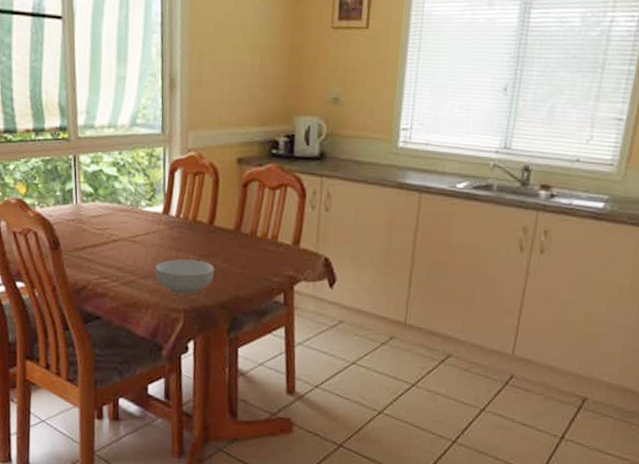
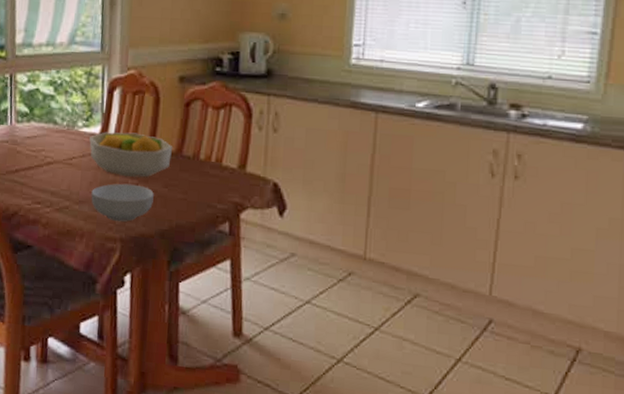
fruit bowl: none [152,211,232,254] -> present [89,132,173,178]

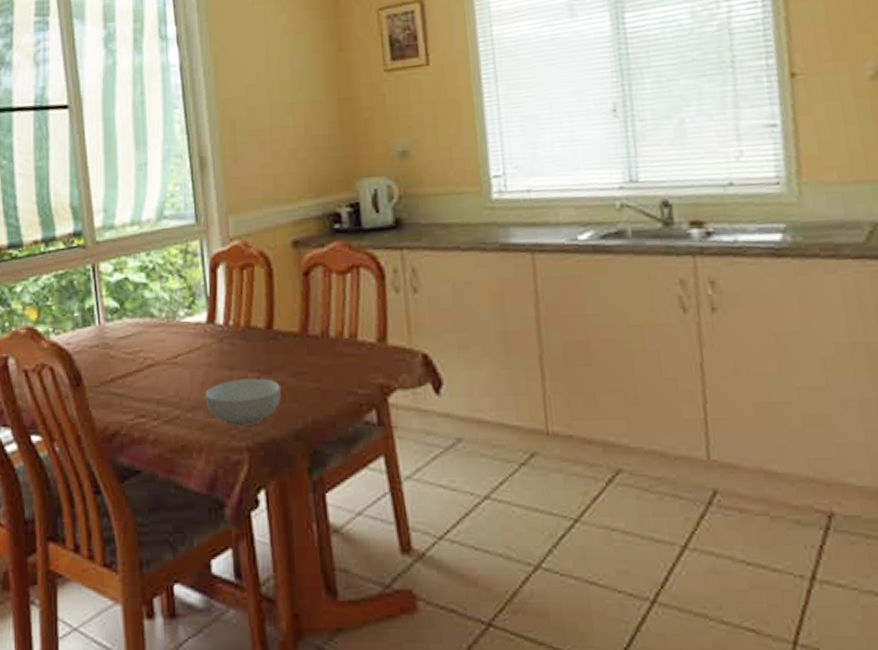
fruit bowl: present [89,132,173,178] -> none [195,315,296,371]

